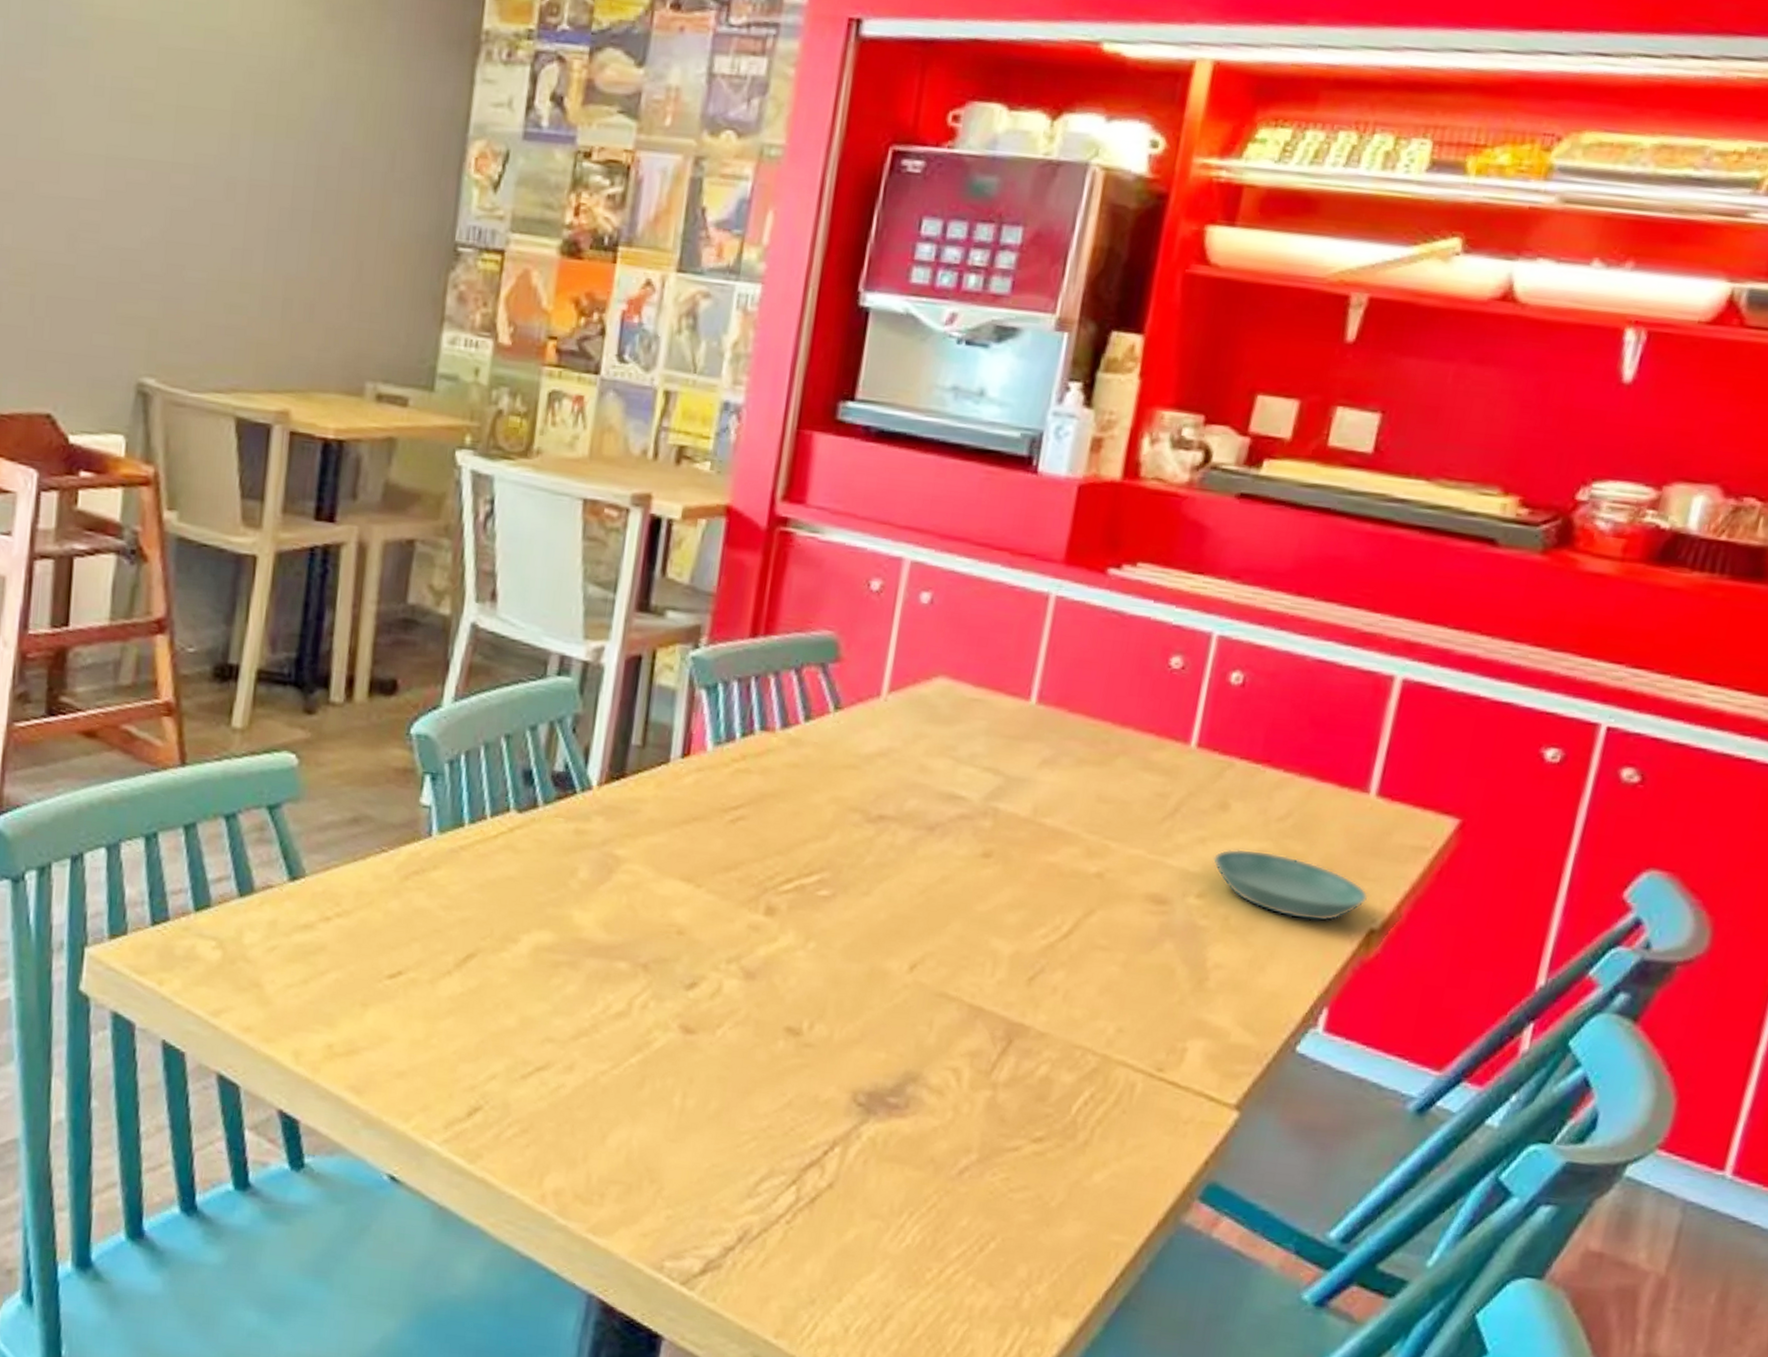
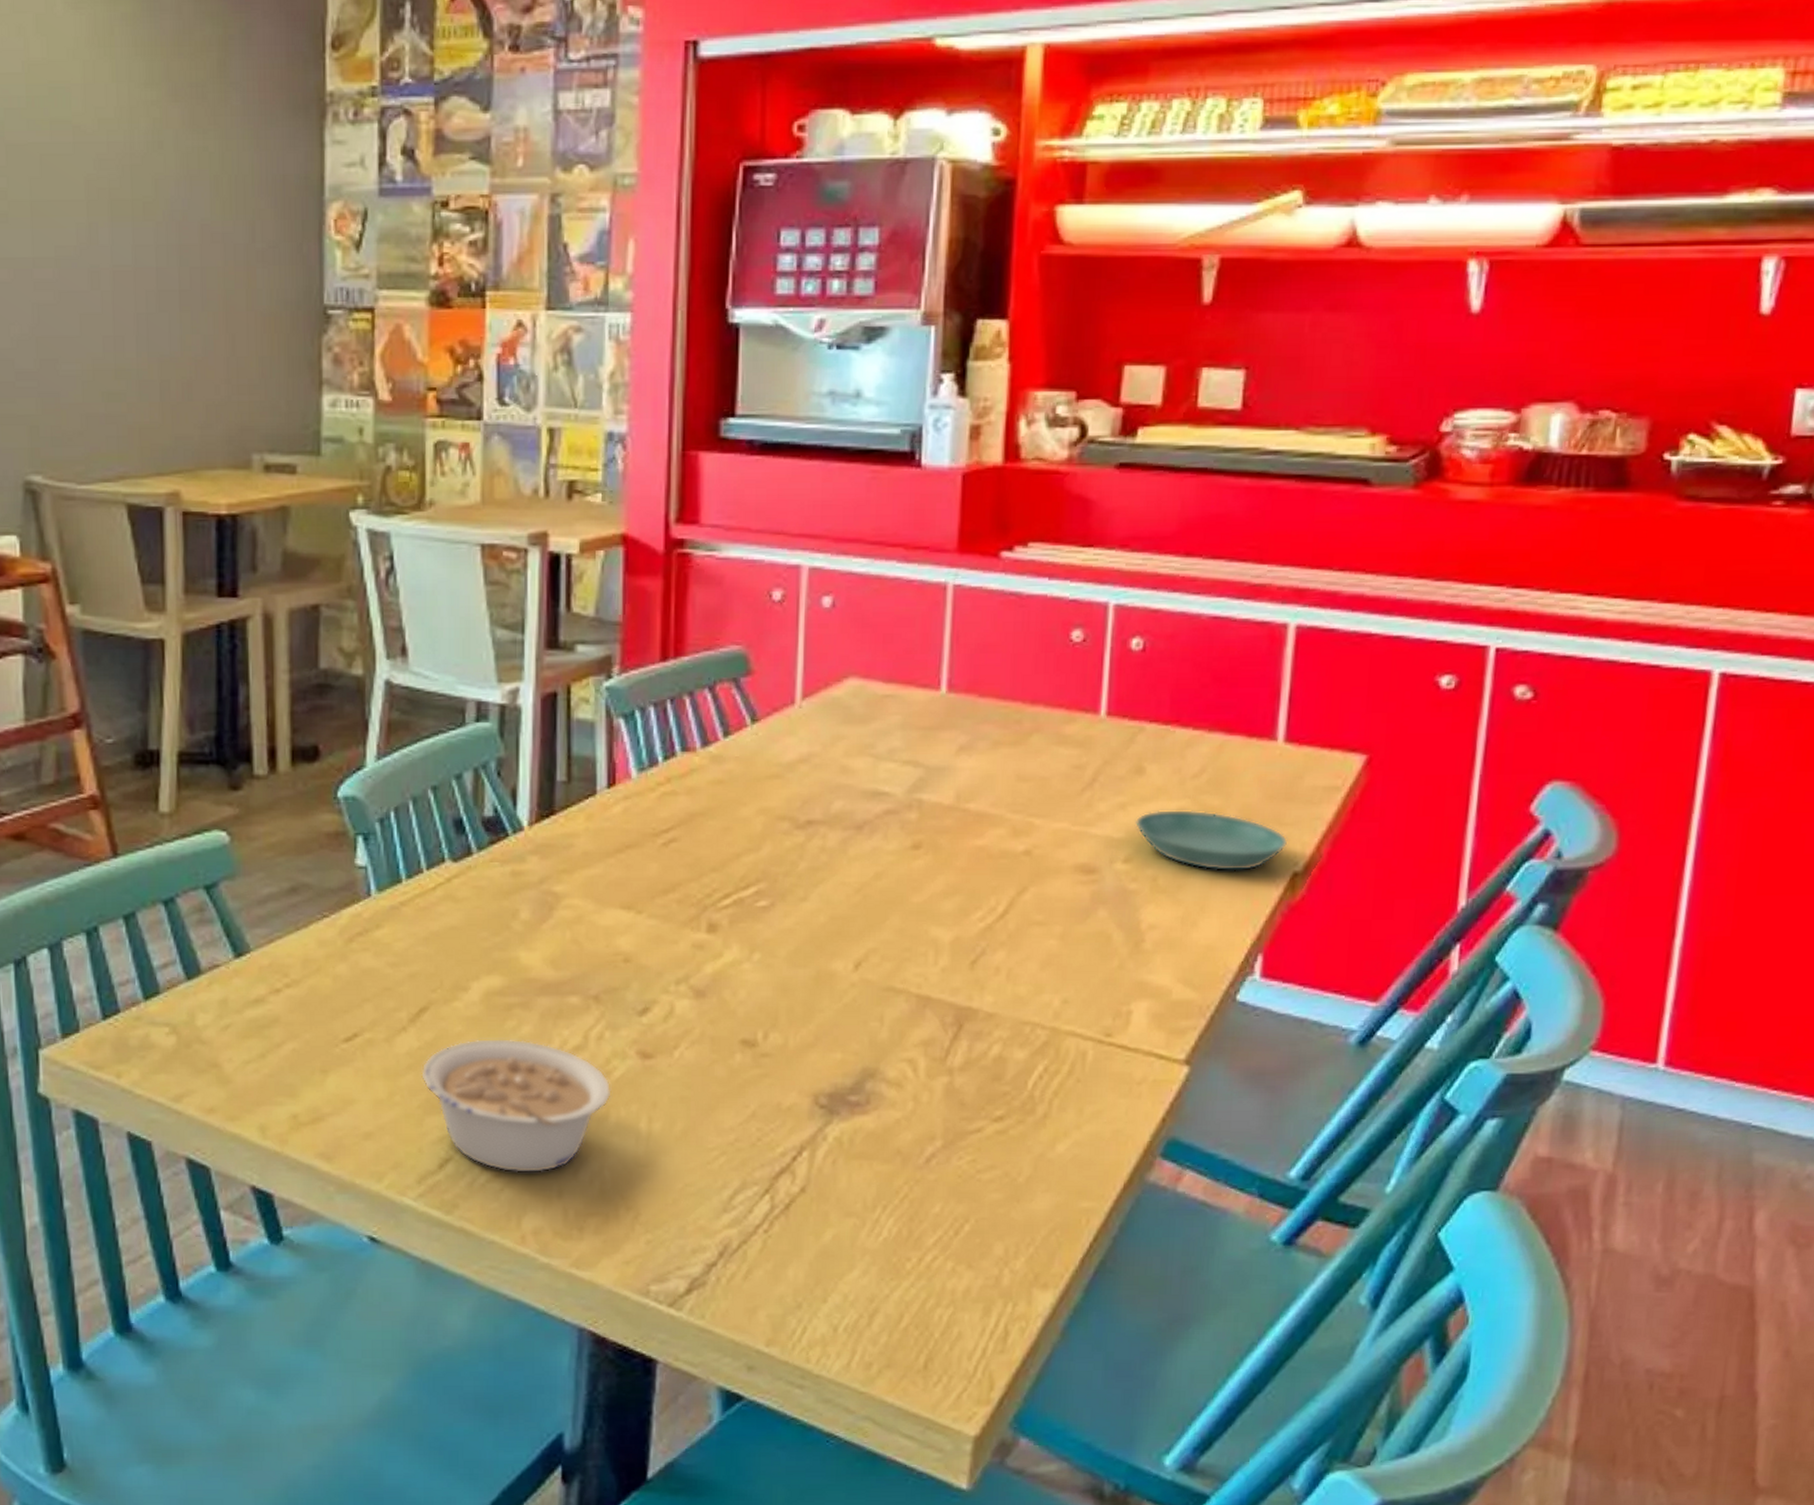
legume: none [460,992,650,1135] -> present [421,1038,612,1174]

